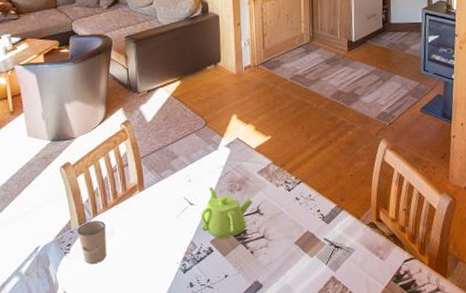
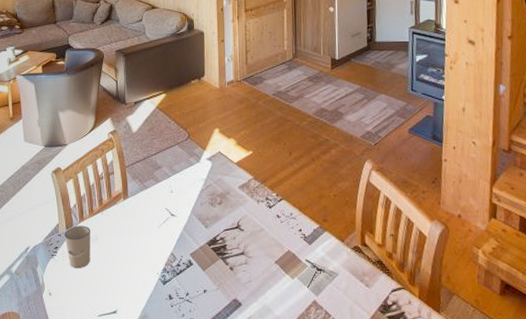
teapot: present [200,187,252,239] -> none [181,200,233,253]

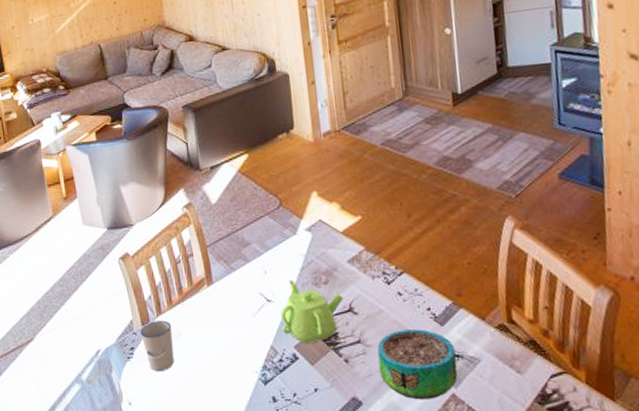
teapot: none [181,200,233,253] -> present [280,280,343,344]
decorative bowl: none [257,246,319,304] -> present [377,329,458,400]

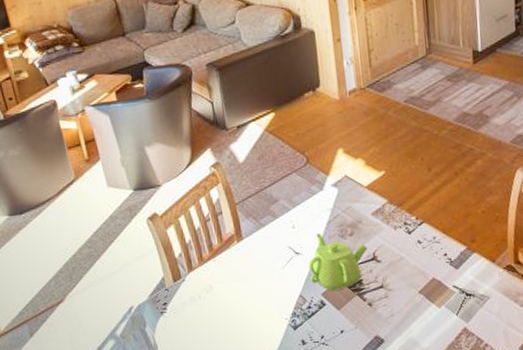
cup: present [140,320,175,372] -> none [172,276,208,324]
decorative bowl: present [377,329,458,400] -> none [398,273,469,335]

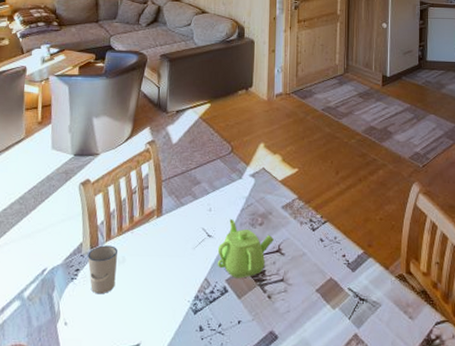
cup: none [172,276,208,324] -> present [87,245,117,295]

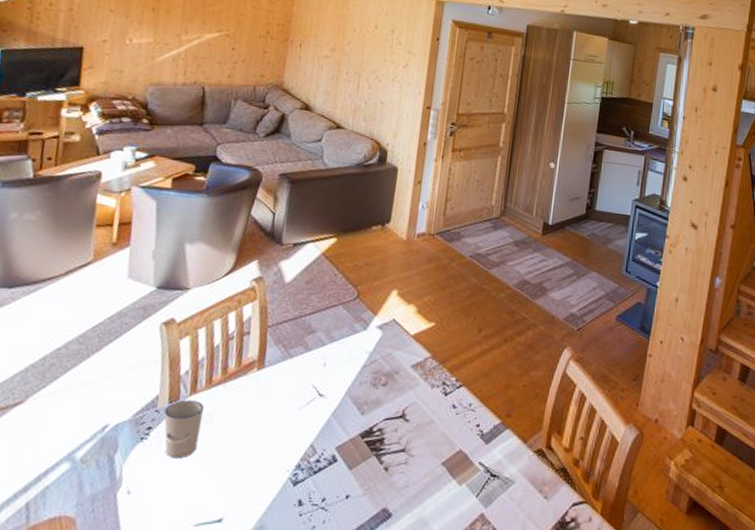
teapot: present [217,219,274,278] -> none [326,377,398,447]

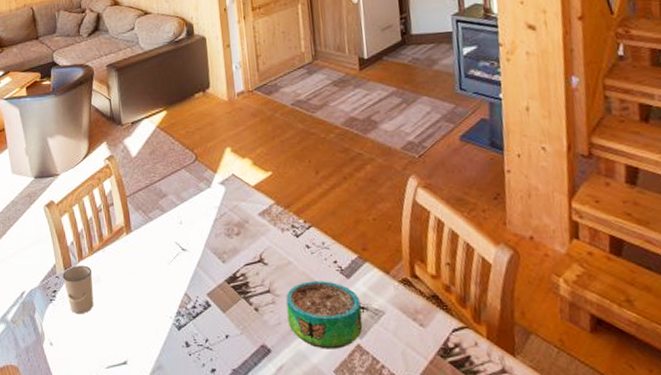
decorative bowl: none [417,443,494,517] -> present [286,281,363,349]

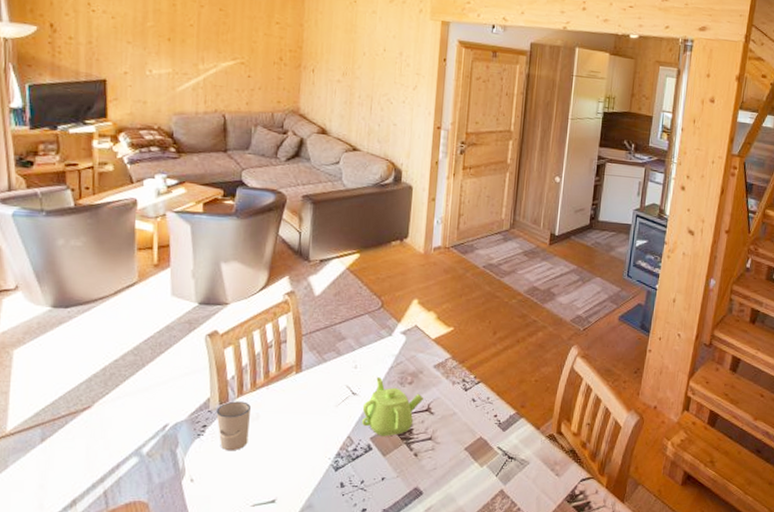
teapot: none [194,231,254,292] -> present [361,377,423,437]
decorative bowl: present [286,281,363,349] -> none [443,432,511,493]

